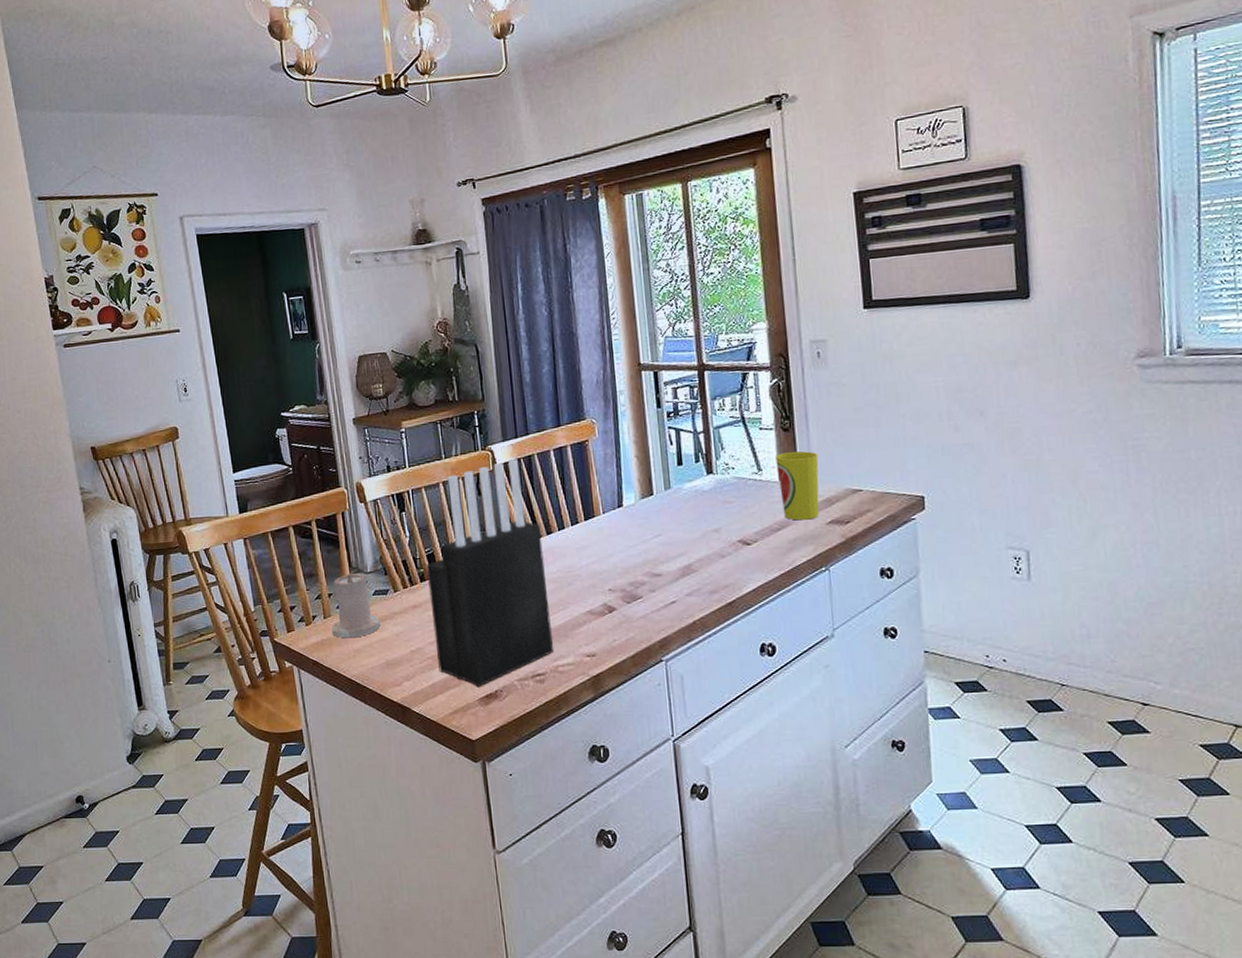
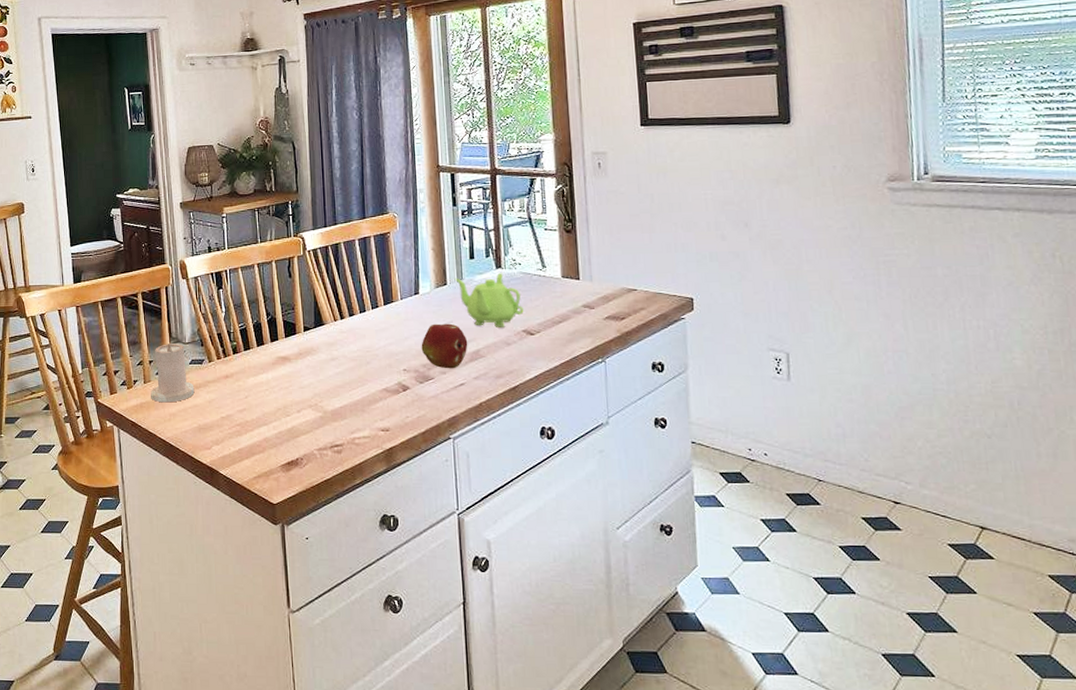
knife block: present [426,459,553,688] -> none [239,246,351,455]
fruit: none [627,537,679,587] -> present [421,323,468,369]
teapot: none [661,479,739,539] -> present [454,273,524,327]
cup: present [775,451,819,521] -> none [558,252,598,315]

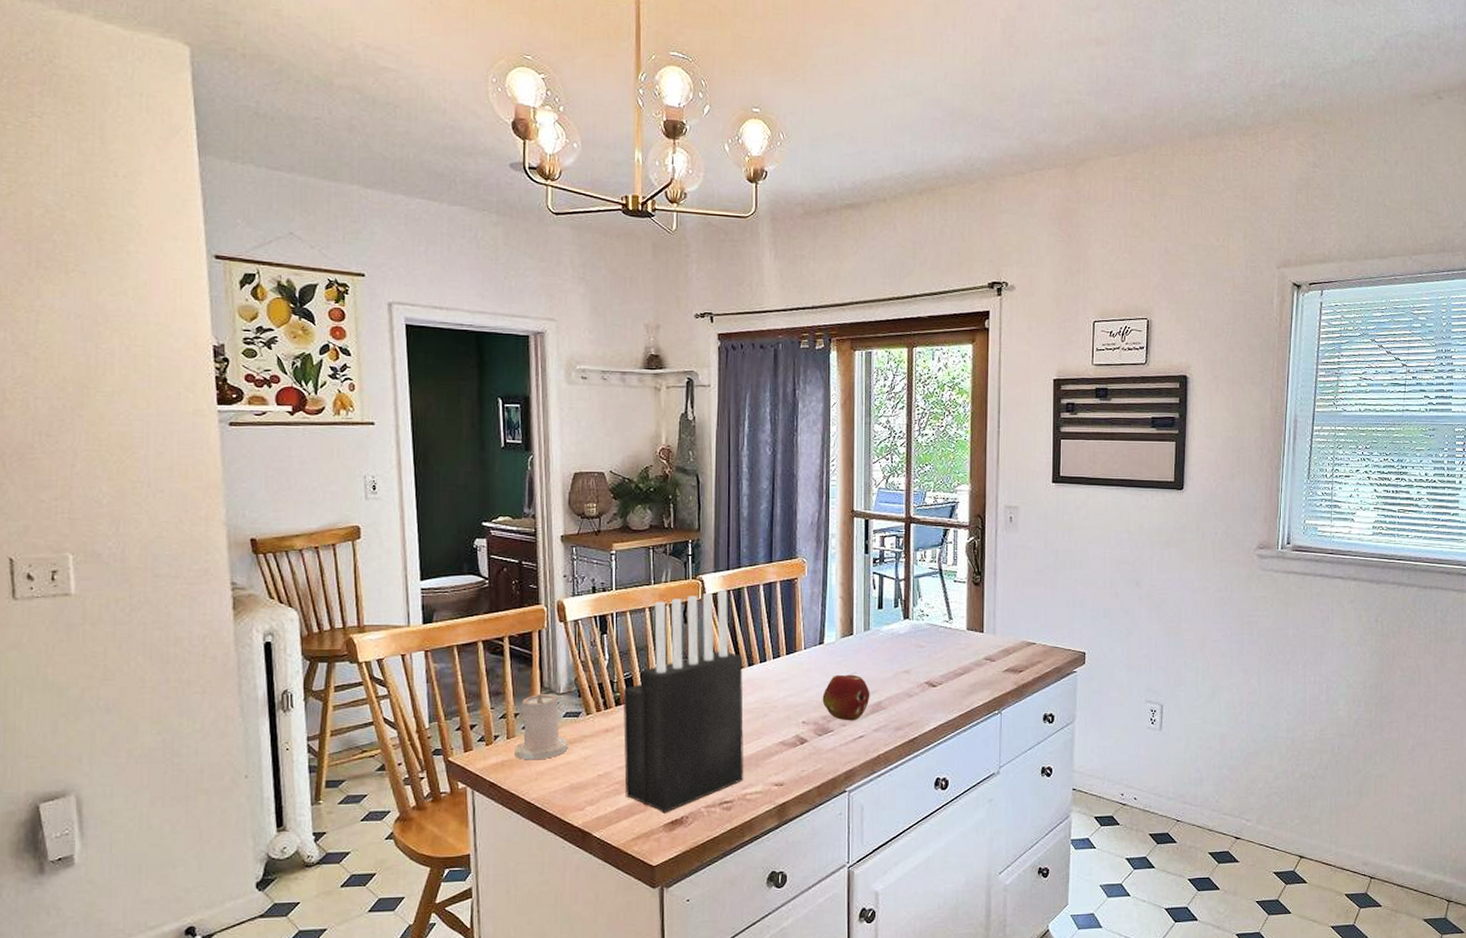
knife block: none [239,246,351,455] -> present [623,591,744,814]
teapot: present [454,273,524,327] -> none [861,624,928,679]

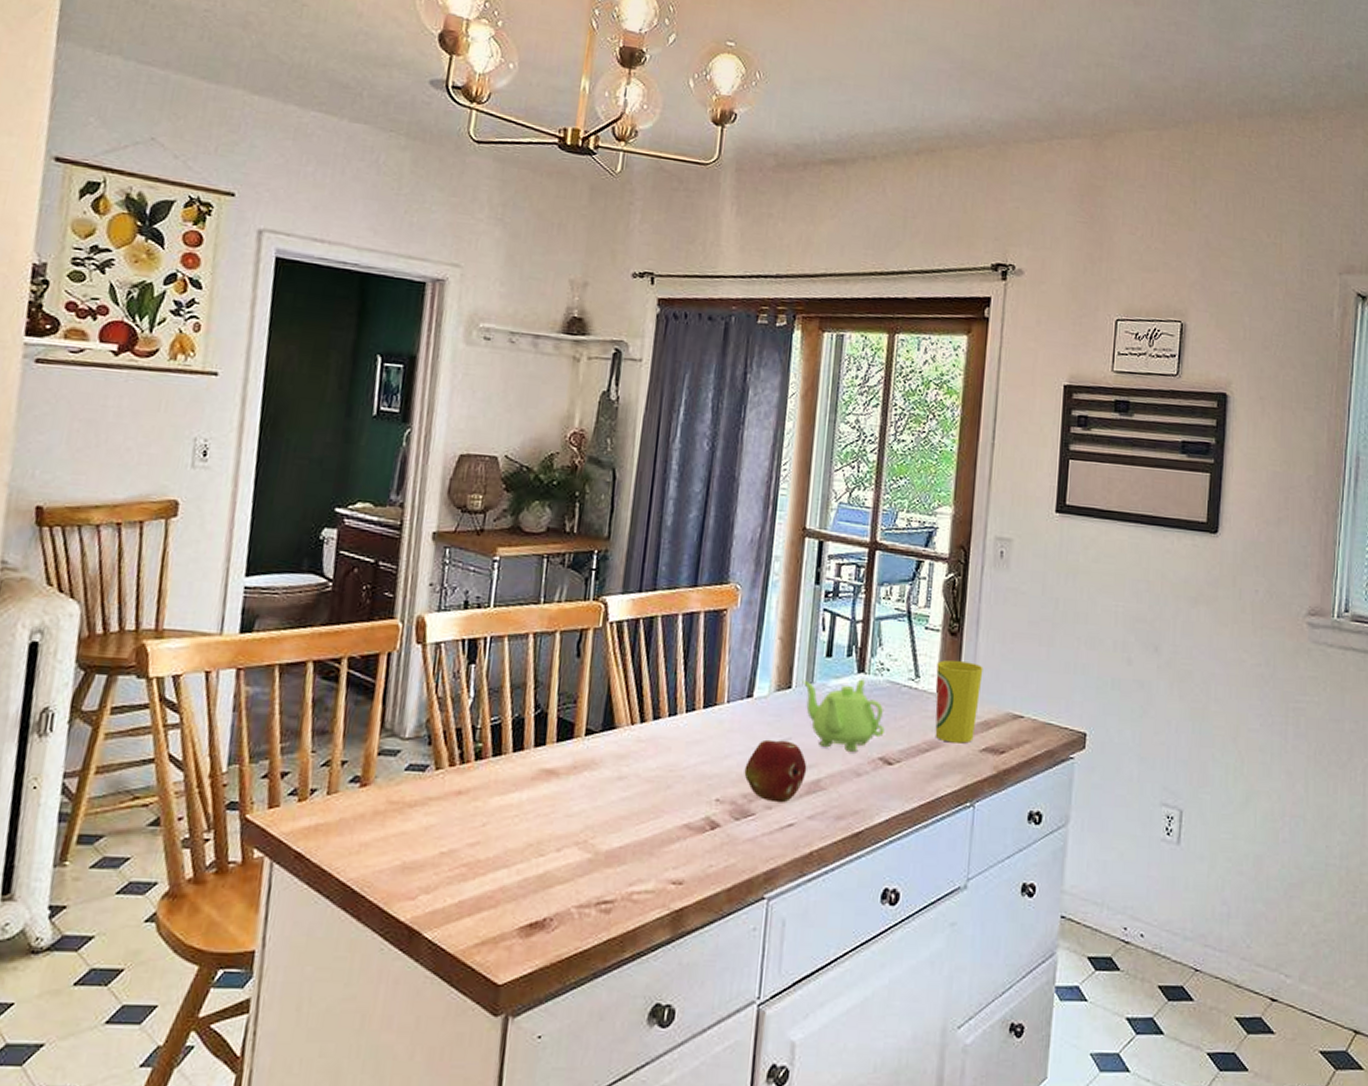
candle: present [515,694,568,760] -> none [334,737,407,827]
knife block: present [623,591,744,814] -> none [473,618,647,912]
teapot: none [861,624,928,679] -> present [802,679,885,752]
cup: none [965,605,1002,667] -> present [935,660,983,744]

